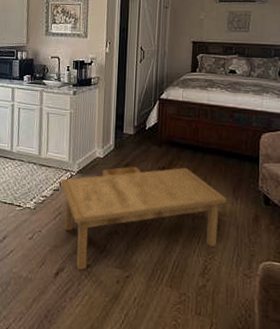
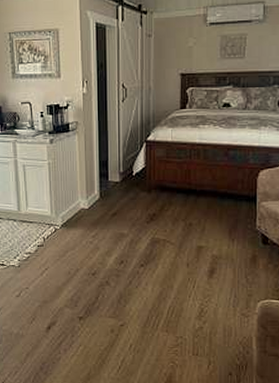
coffee table: present [60,167,227,271] -> none [43,212,222,324]

